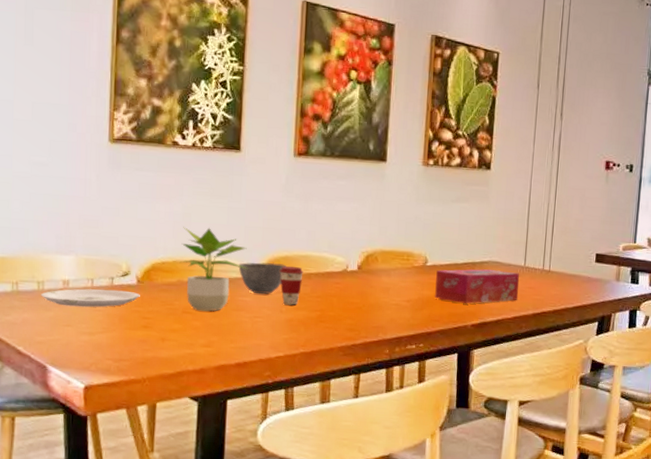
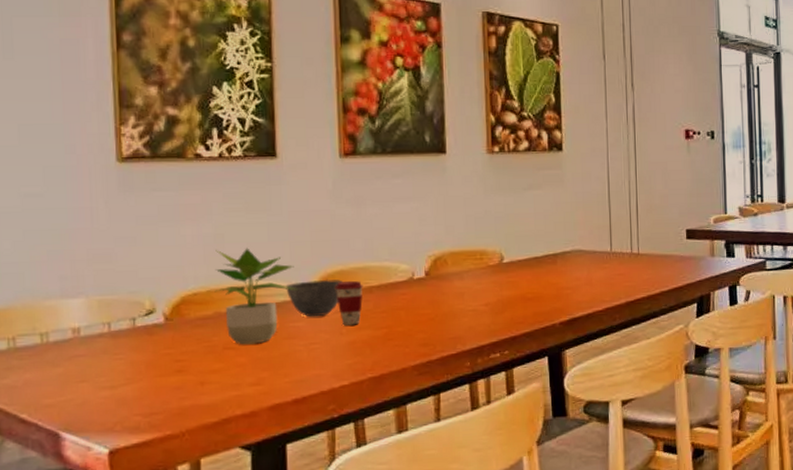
plate: present [41,289,140,308] -> none [45,331,170,359]
tissue box: present [435,269,519,304] -> none [515,259,608,300]

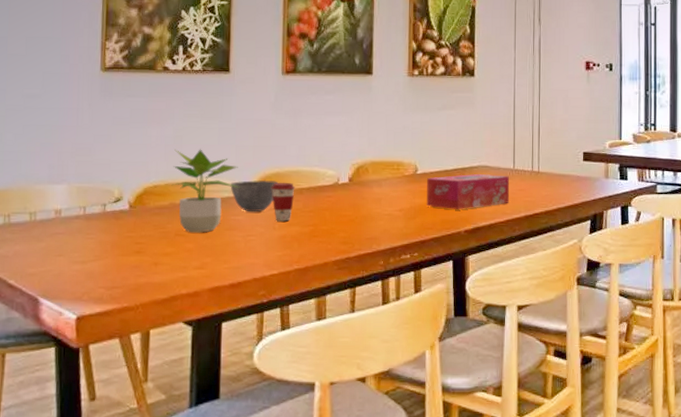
tissue box: none [515,259,608,300] -> present [427,174,510,209]

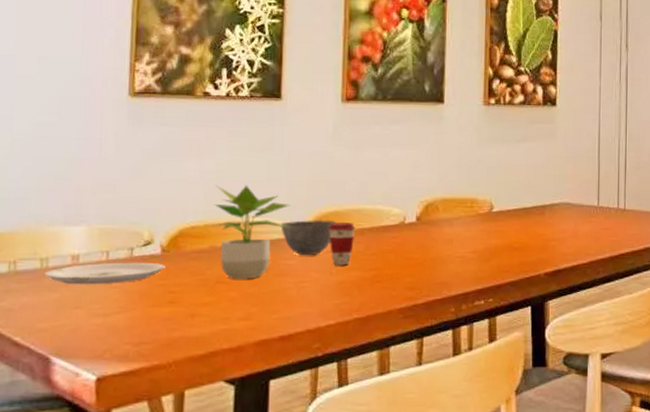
plate: none [33,216,133,236] -> present [44,262,165,285]
tissue box: present [427,174,510,209] -> none [503,212,594,250]

